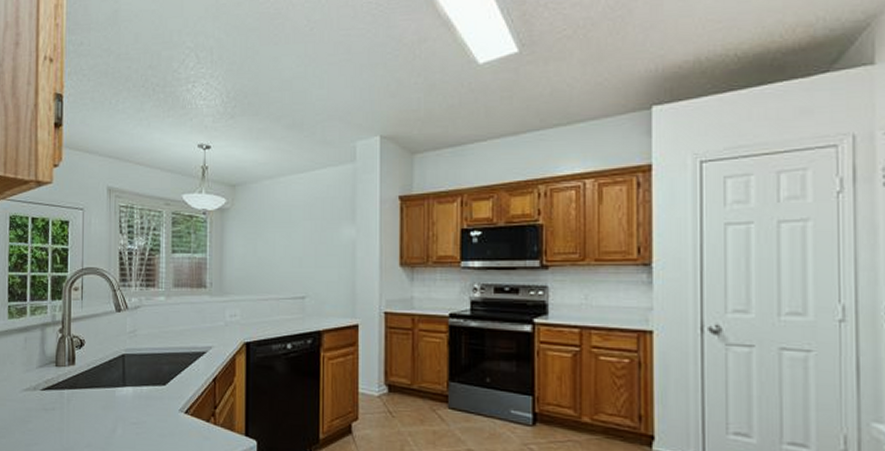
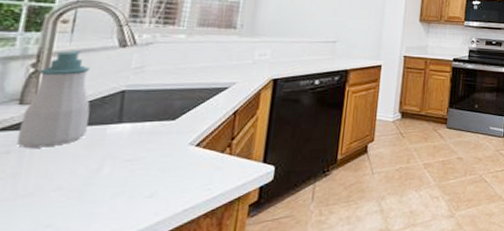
soap bottle: none [57,316,102,407] -> present [16,50,91,148]

